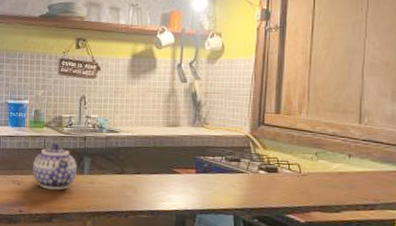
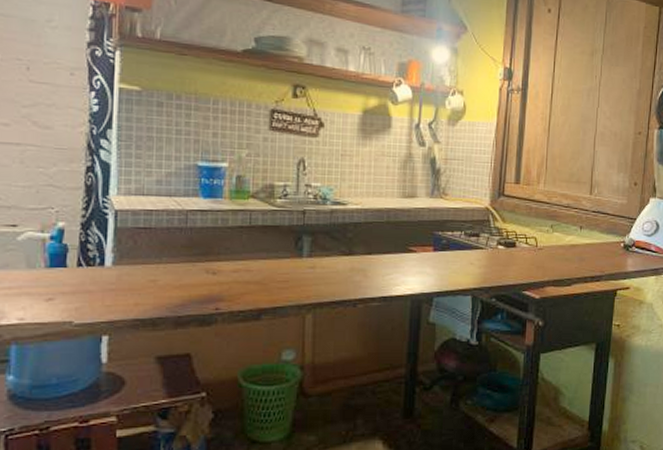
teapot: present [33,143,77,190] -> none [234,219,293,279]

